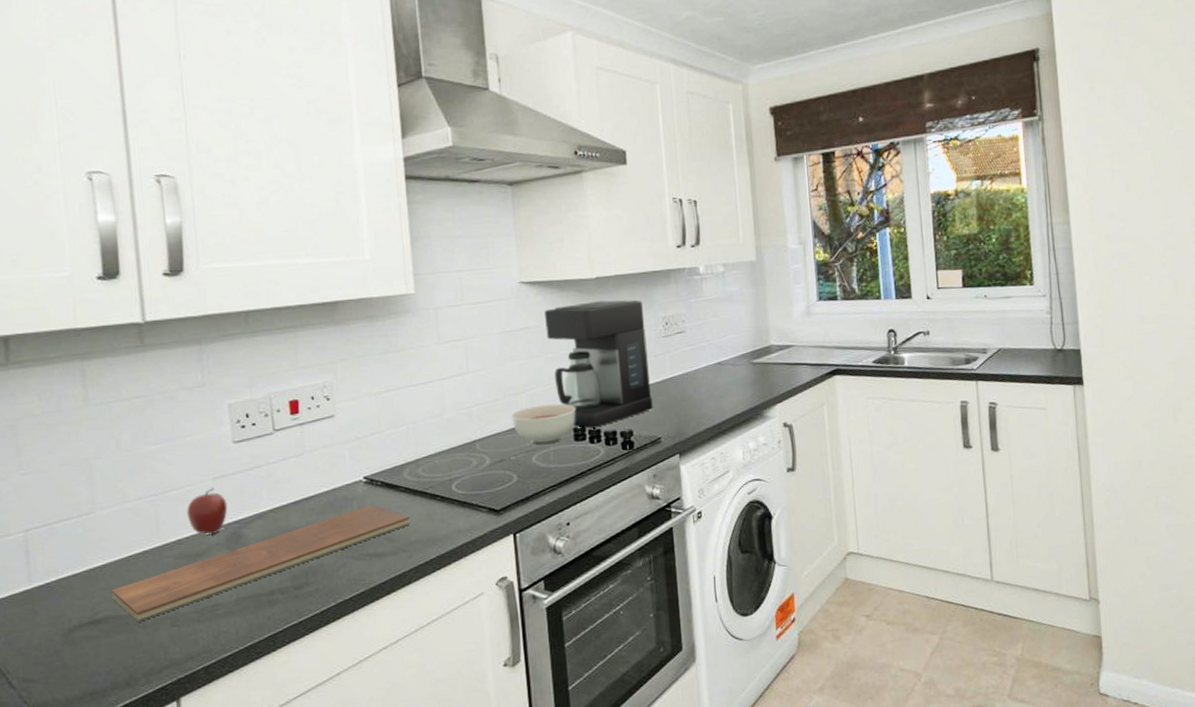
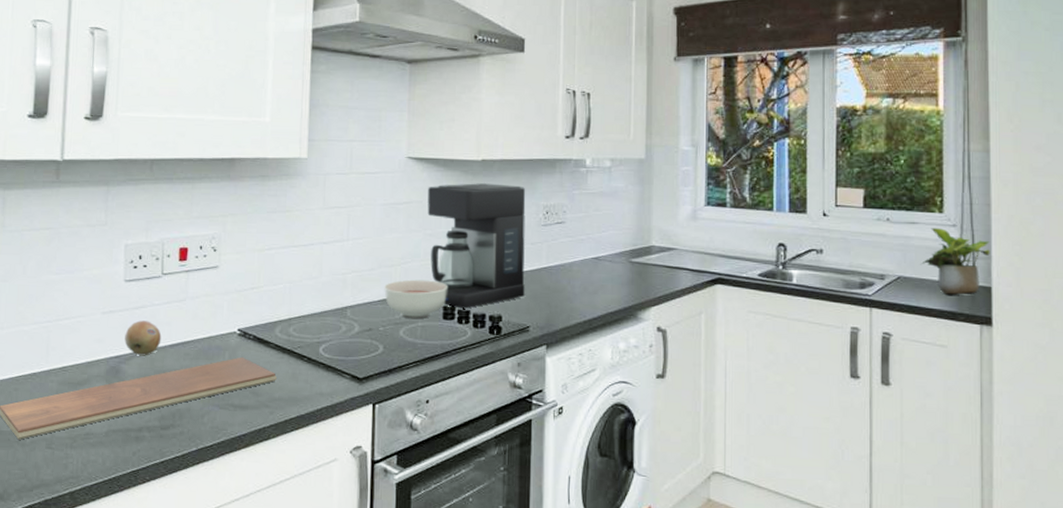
fruit: present [187,487,228,534] -> none [75,321,112,365]
fruit: none [241,480,283,518] -> present [124,320,162,356]
potted plant: none [1017,299,1077,362] -> present [920,228,990,296]

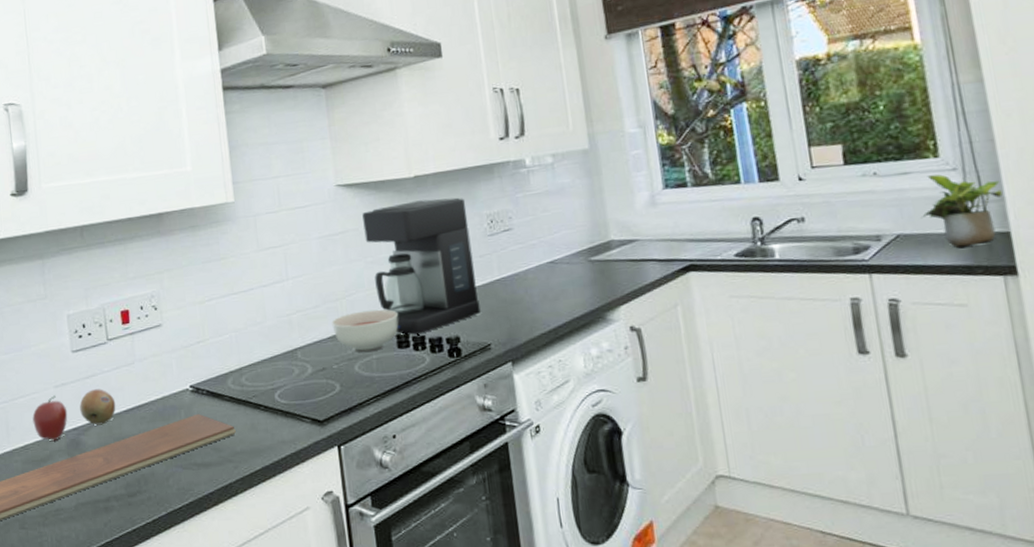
fruit: none [75,321,112,365] -> present [32,395,68,441]

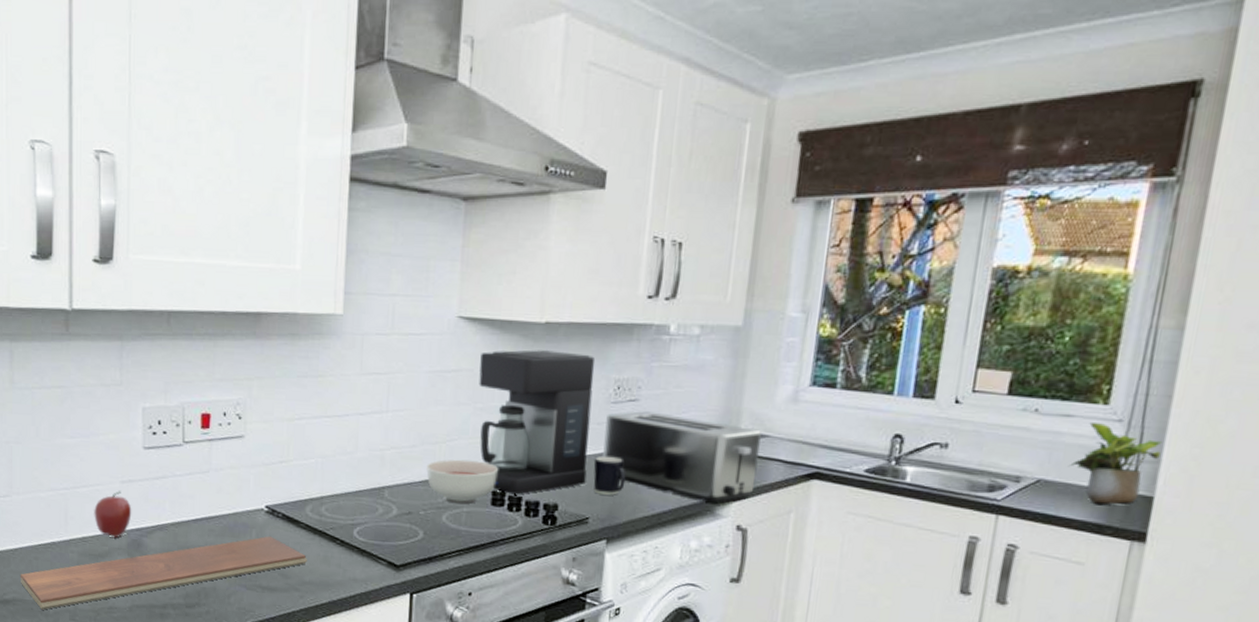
fruit: present [79,389,116,426] -> none [145,492,184,530]
mug: none [483,283,517,321] -> present [593,455,626,495]
toaster: none [486,235,638,311] -> present [603,411,761,503]

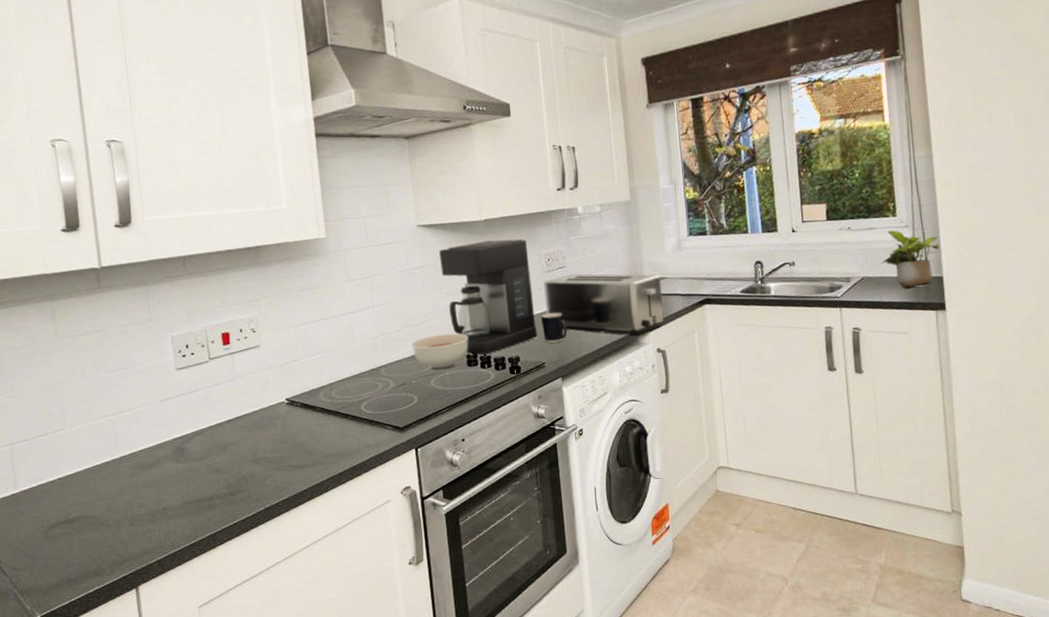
chopping board: present [20,536,307,610] -> none [80,422,327,522]
fruit: present [94,491,132,538] -> none [139,408,173,448]

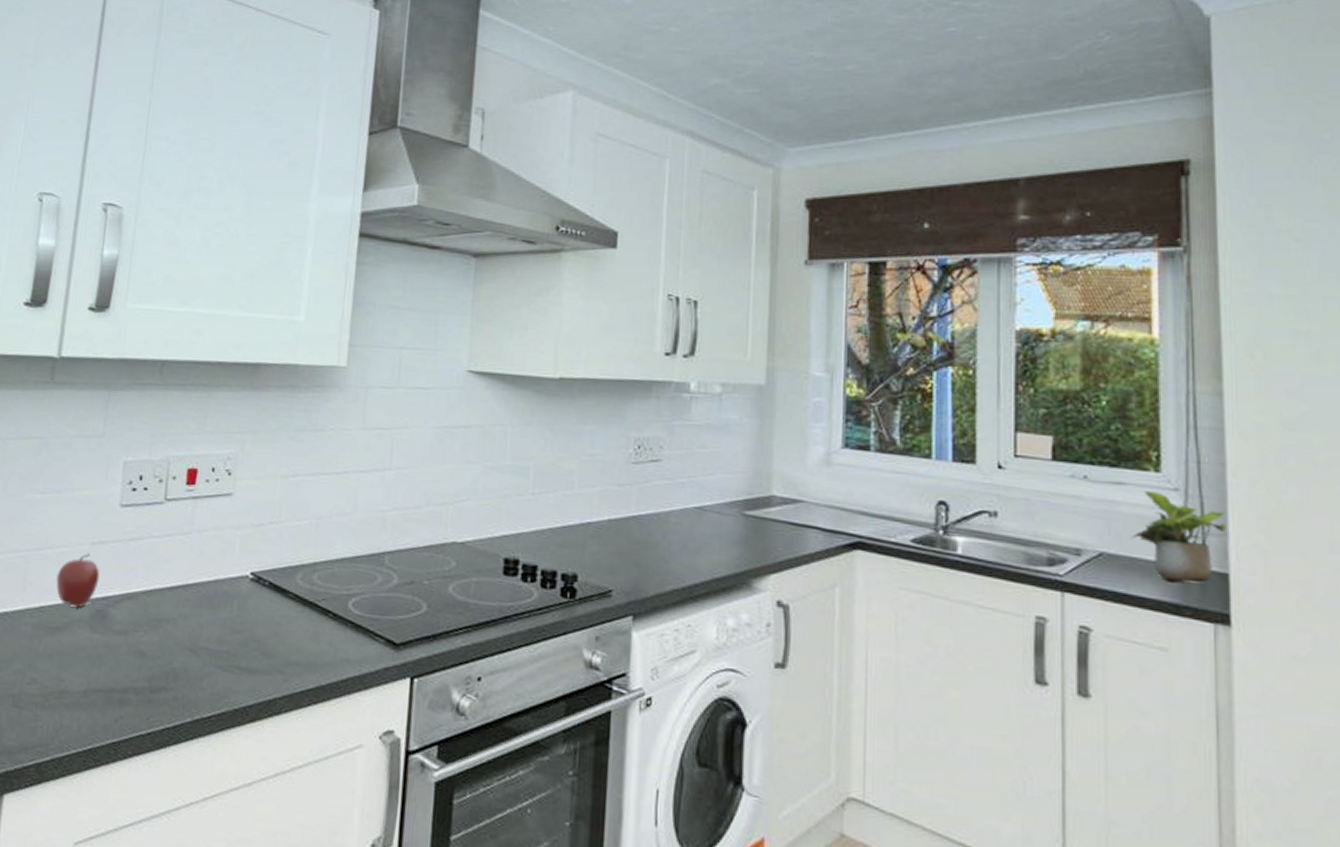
fruit: none [139,408,173,448] -> present [56,553,100,607]
bowl: present [411,333,469,370] -> none [431,522,512,574]
coffee maker: present [439,239,538,355] -> none [489,406,613,563]
mug: present [540,312,568,343] -> none [615,520,651,565]
toaster: present [544,273,664,335] -> none [625,472,795,576]

